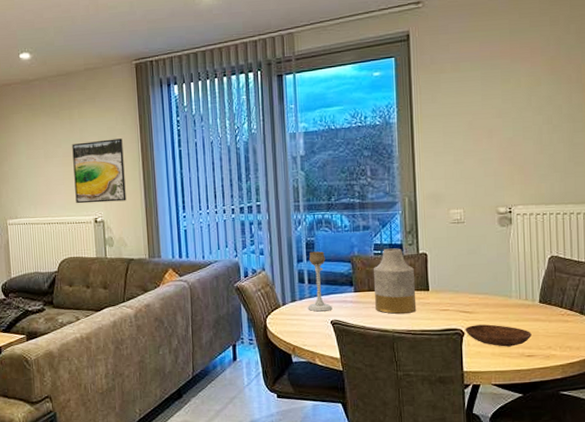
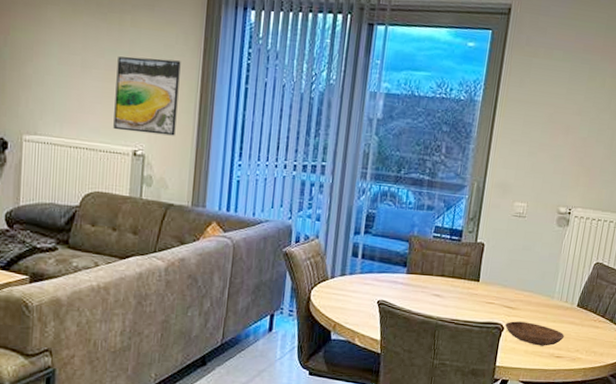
candle holder: present [307,251,333,312] -> none [356,225,384,290]
vase: present [373,248,417,314] -> none [424,232,469,302]

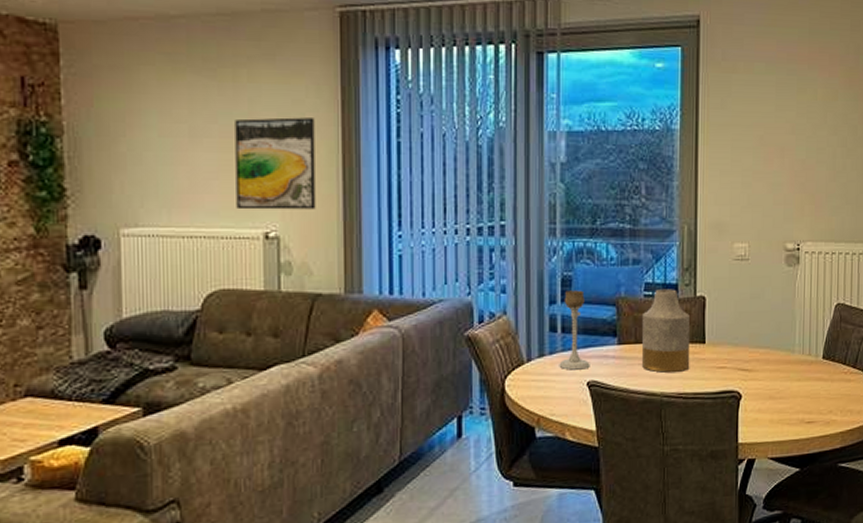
candle holder: none [356,225,384,290] -> present [559,290,590,370]
vase: none [424,232,469,302] -> present [641,289,690,373]
bowl: present [505,321,564,346] -> none [743,385,813,412]

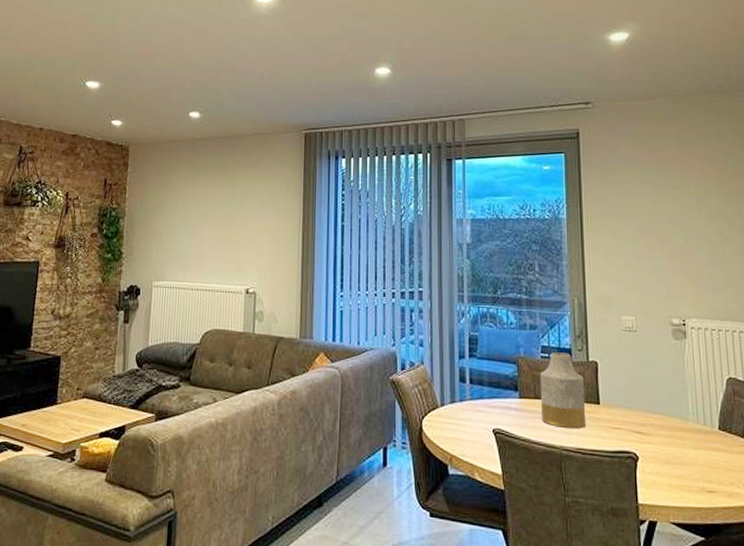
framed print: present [235,117,316,210] -> none [228,206,284,273]
candle holder: present [559,290,590,370] -> none [468,348,495,418]

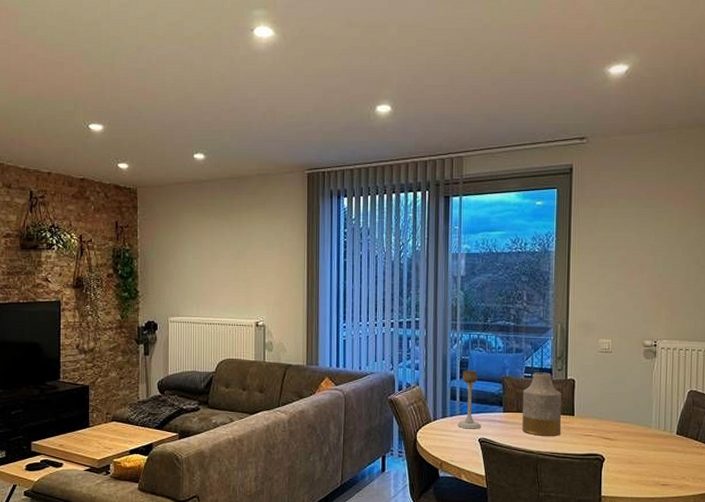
candle holder: none [468,348,495,418] -> present [457,370,481,429]

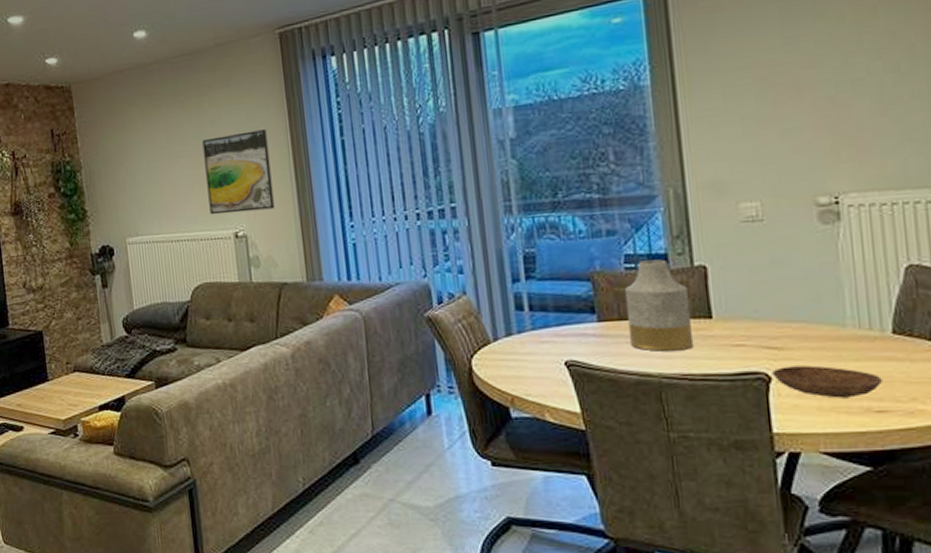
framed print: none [239,245,289,307] -> present [202,129,275,215]
candle holder: present [457,370,481,429] -> none [528,266,567,349]
bowl: none [605,452,667,475] -> present [772,365,882,398]

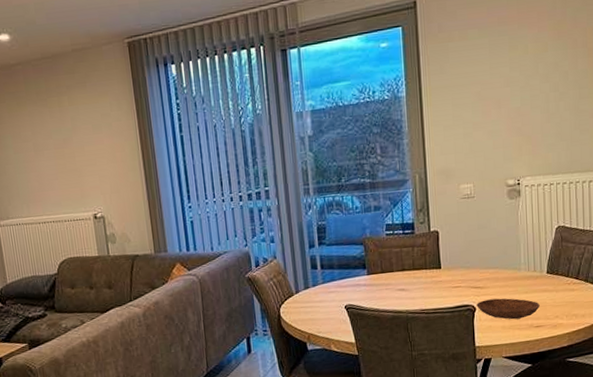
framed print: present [202,129,275,215] -> none [63,126,127,200]
vase: present [624,259,694,352] -> none [385,227,429,295]

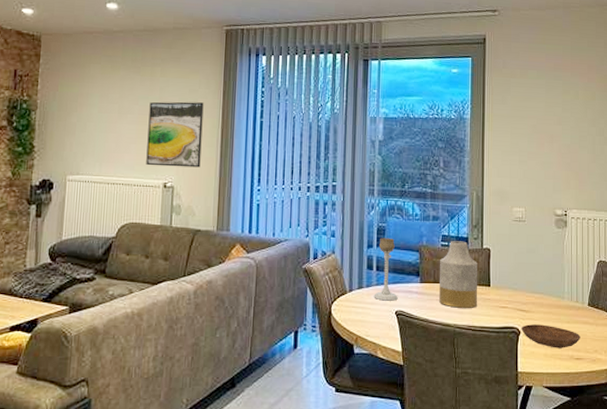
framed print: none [63,126,127,200] -> present [146,102,204,168]
candle holder: none [320,235,346,298] -> present [373,238,398,301]
vase: none [385,227,429,295] -> present [439,241,478,308]

